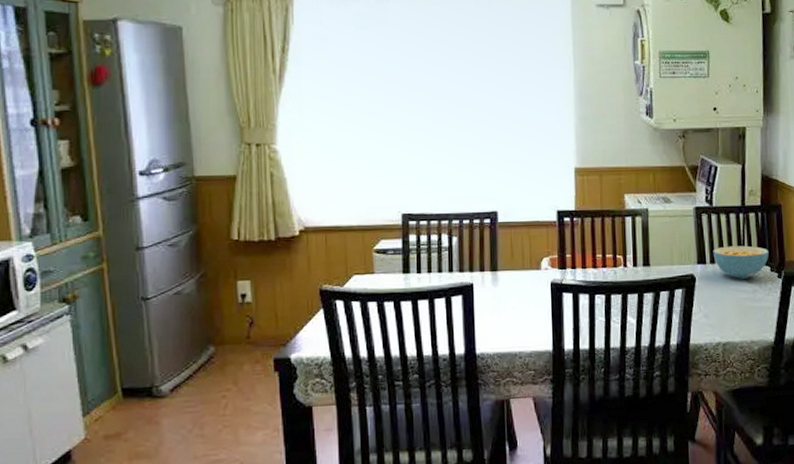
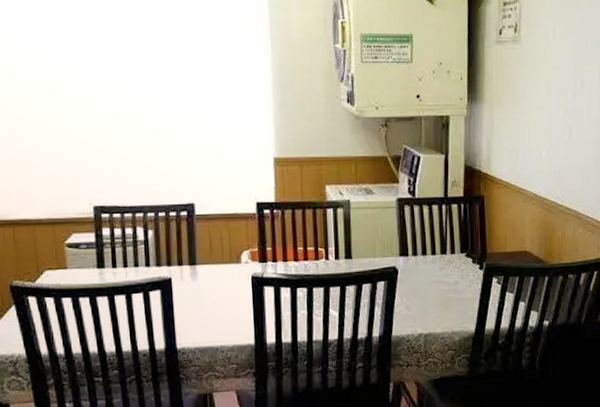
cereal bowl: present [713,245,769,279] -> none [415,237,471,271]

